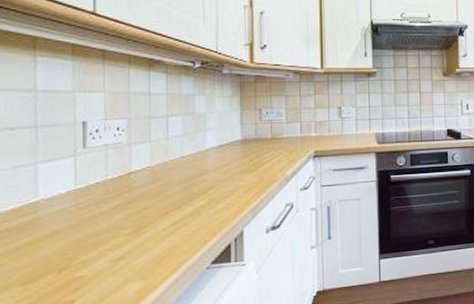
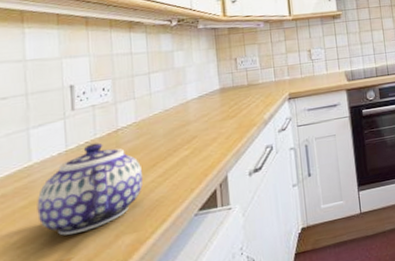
teapot: none [42,184,155,277] -> present [37,142,143,236]

